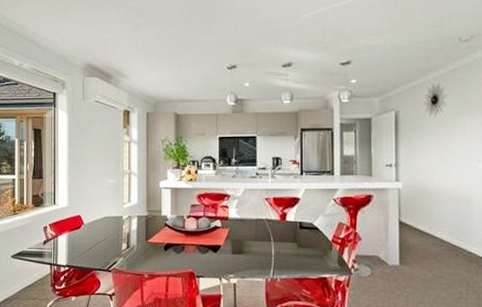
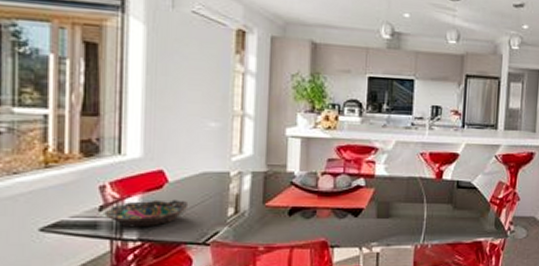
bowl: none [47,237,97,257] -> present [104,199,189,228]

